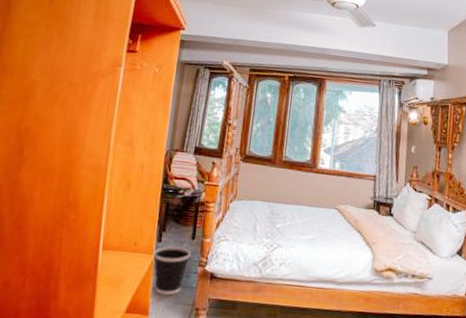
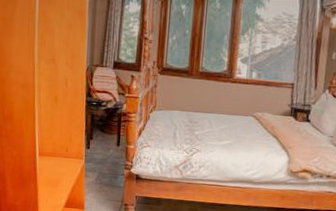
wastebasket: present [153,246,192,296] -> none [83,152,118,194]

